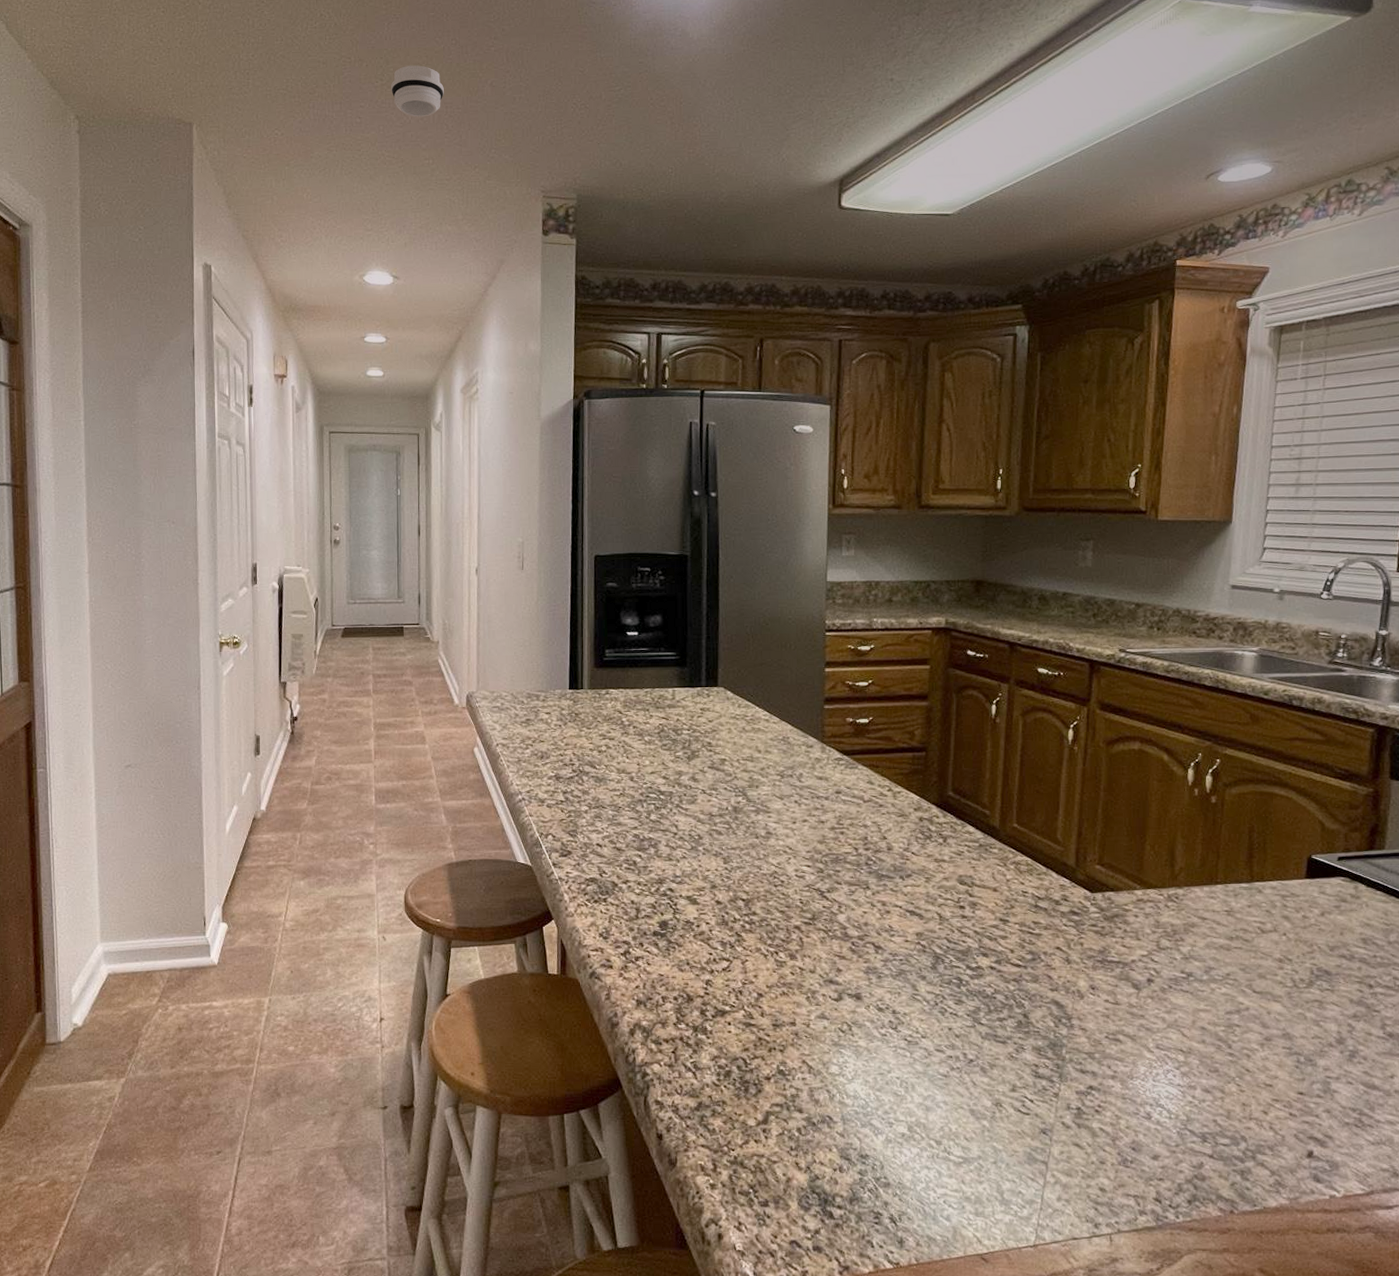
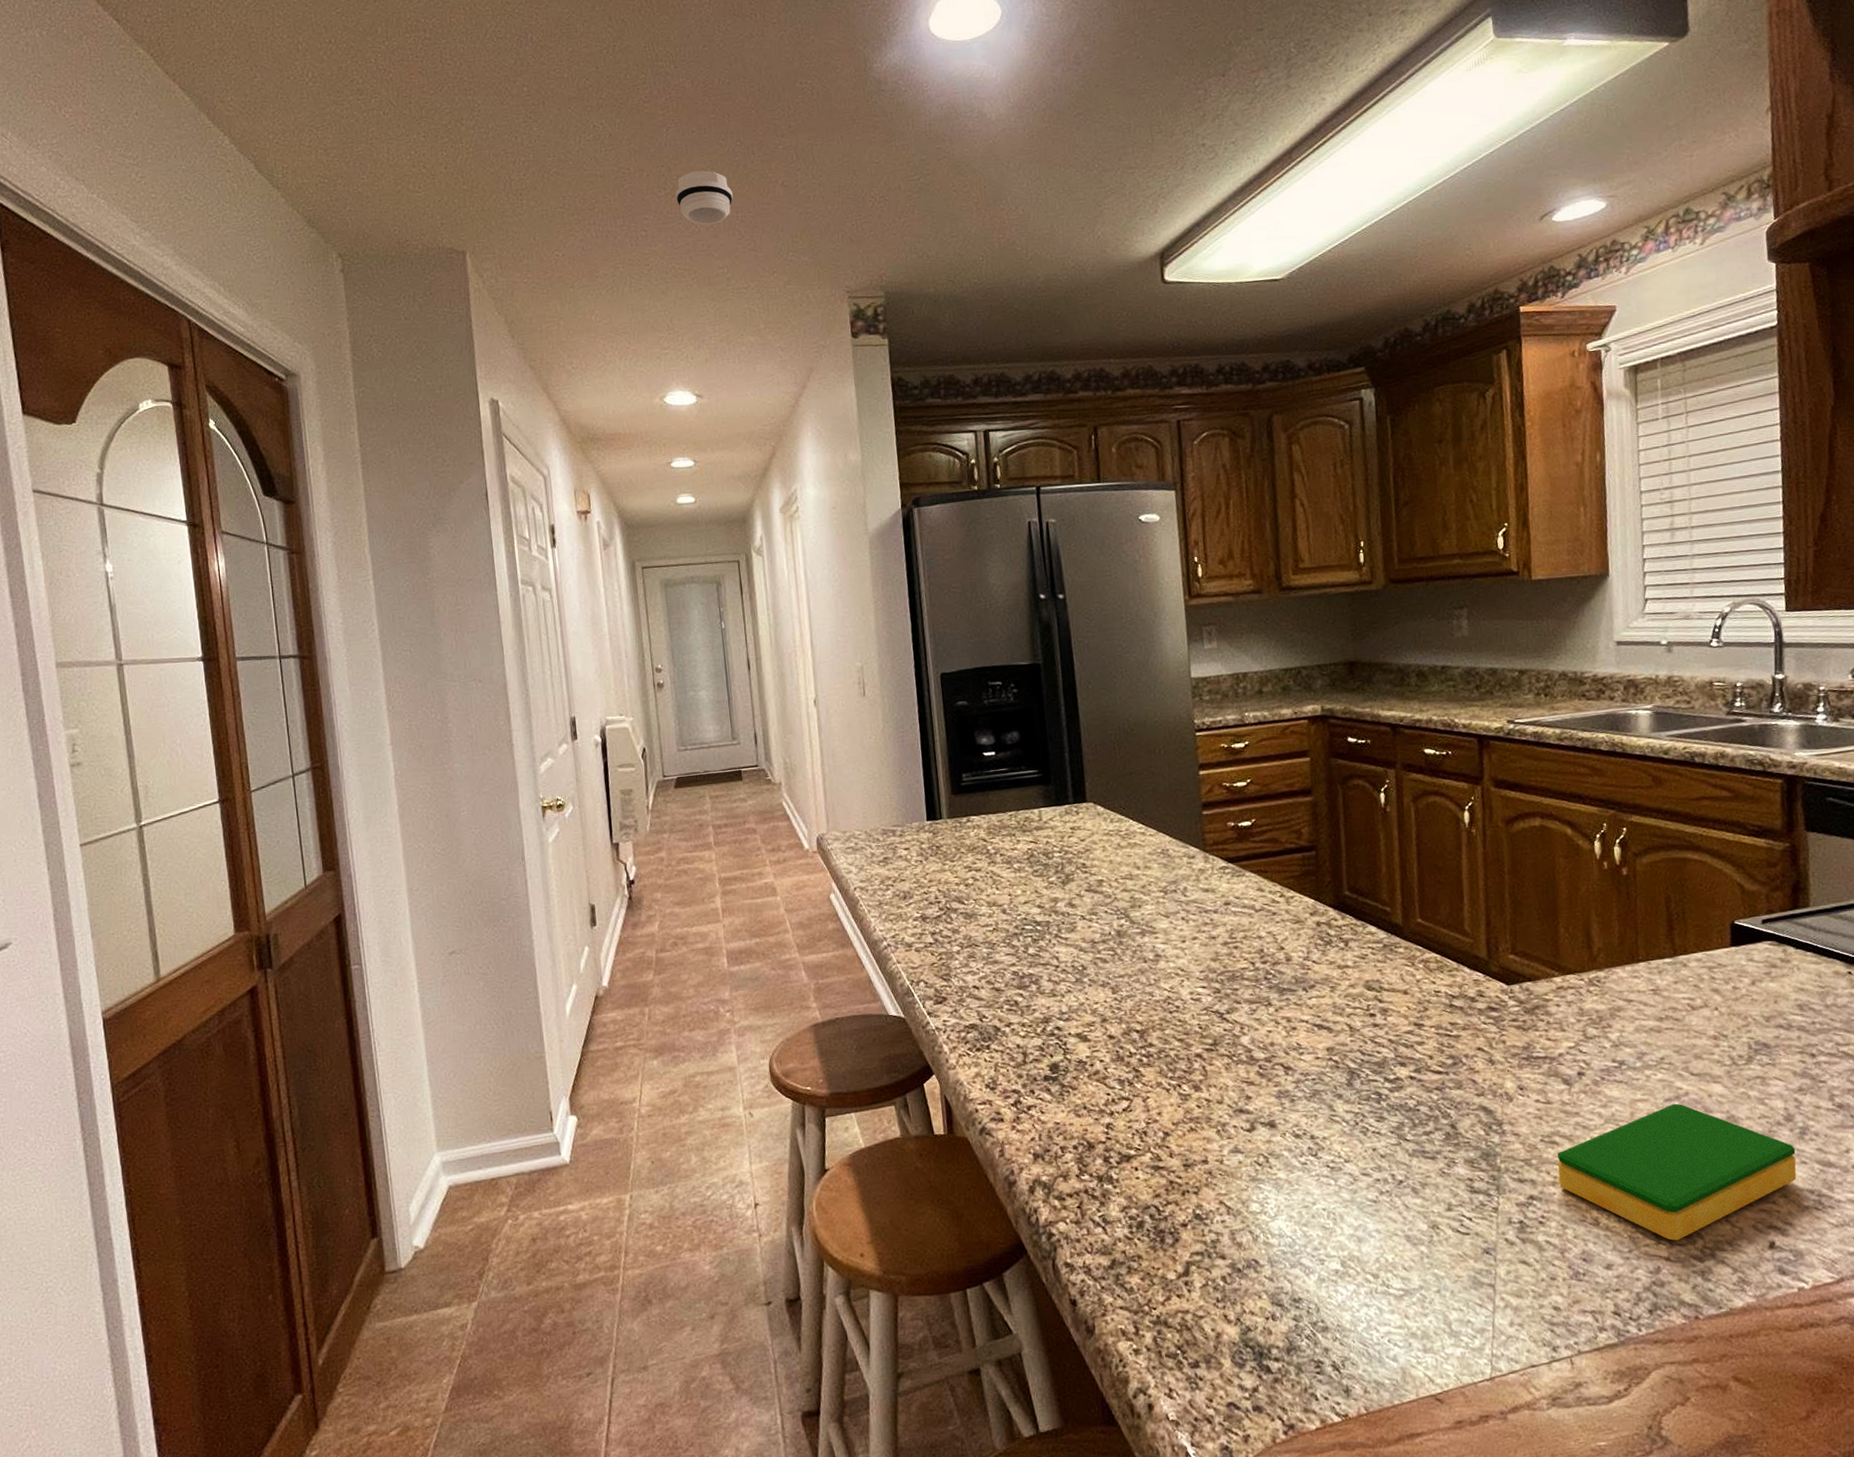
dish sponge: none [1118,1016,1343,1141] -> present [1557,1103,1797,1241]

